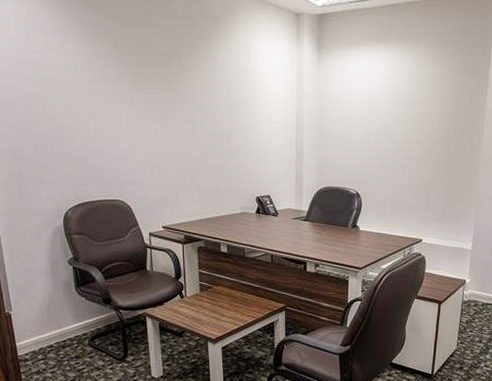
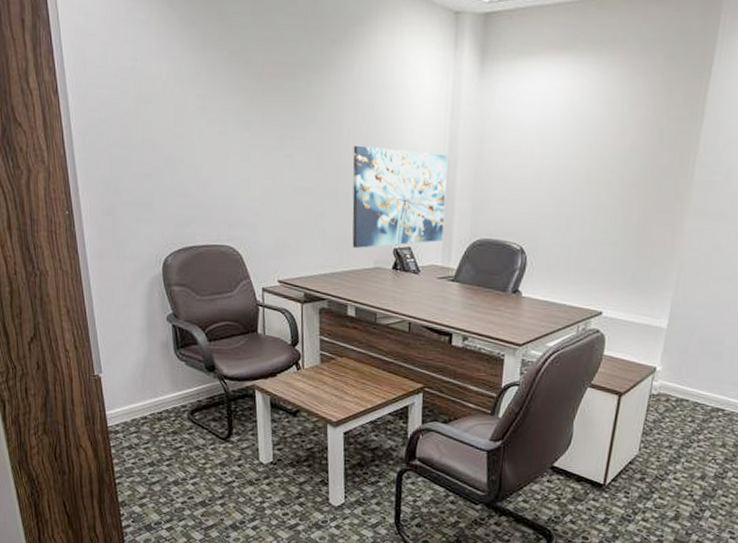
wall art: none [220,116,296,198] -> present [352,145,448,248]

